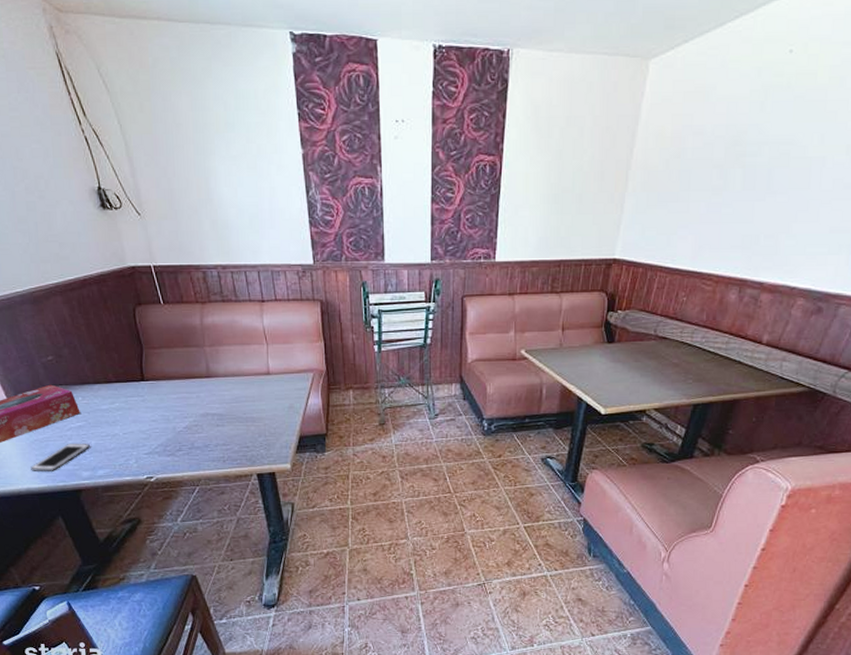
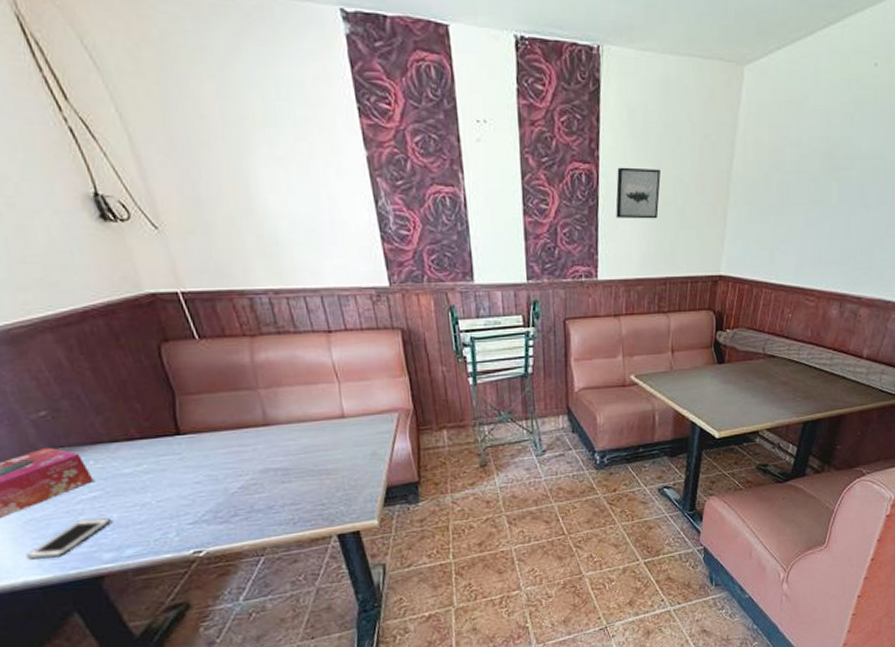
wall art: none [516,158,561,206] -> present [616,167,661,219]

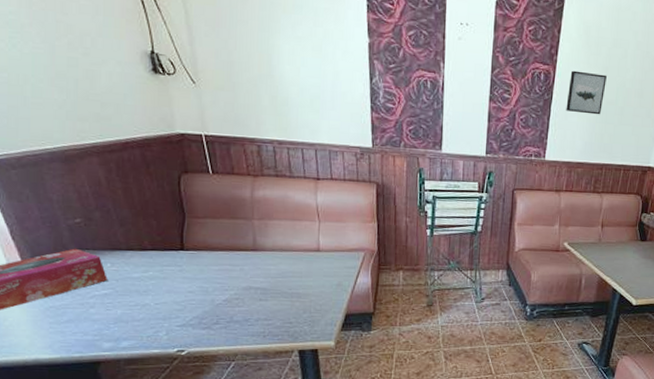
cell phone: present [26,518,111,560] -> none [42,311,115,342]

